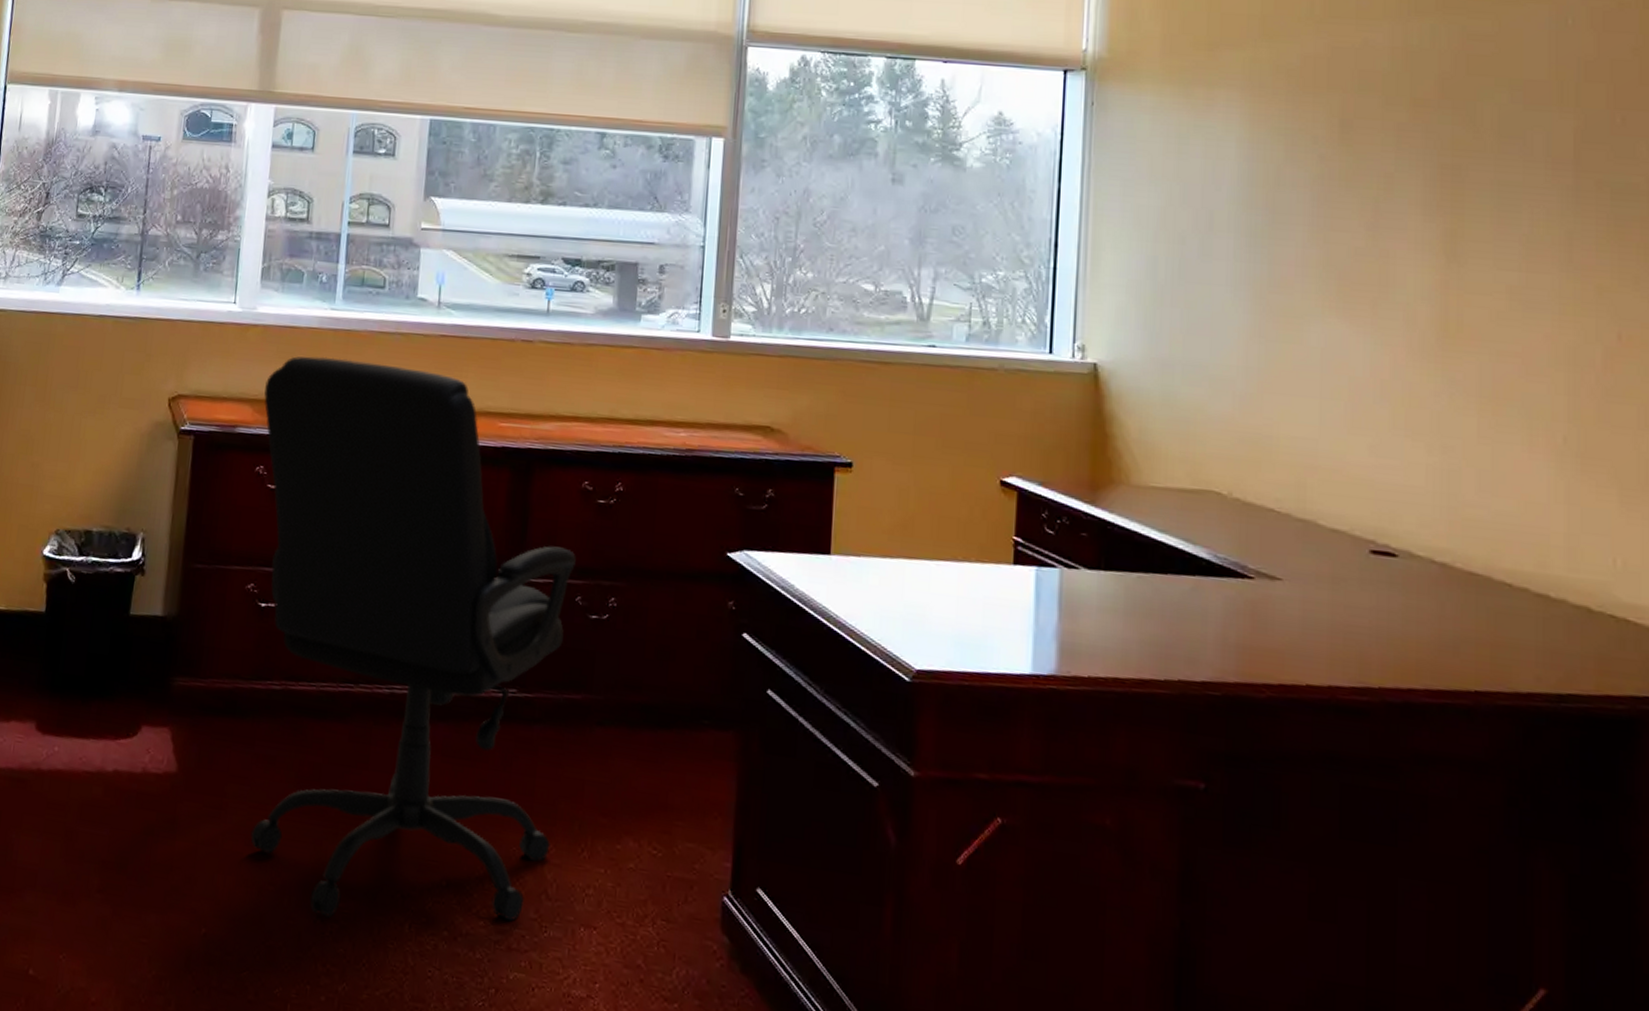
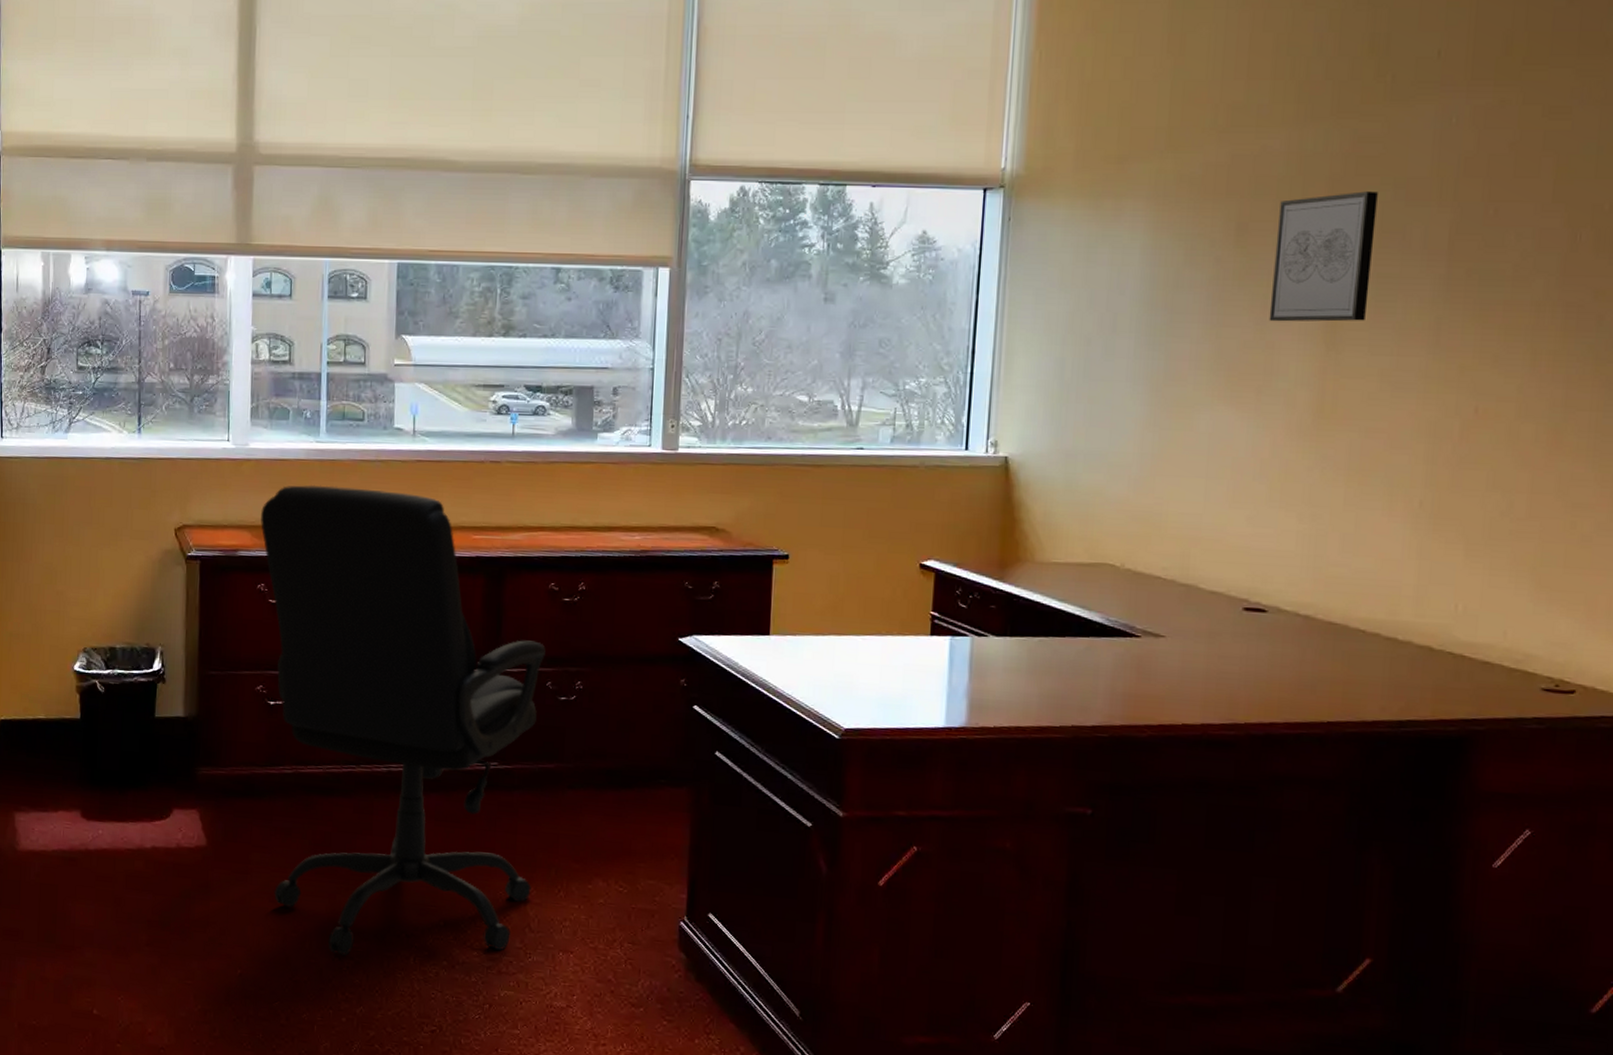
wall art: none [1381,92,1493,232] -> present [1269,191,1378,322]

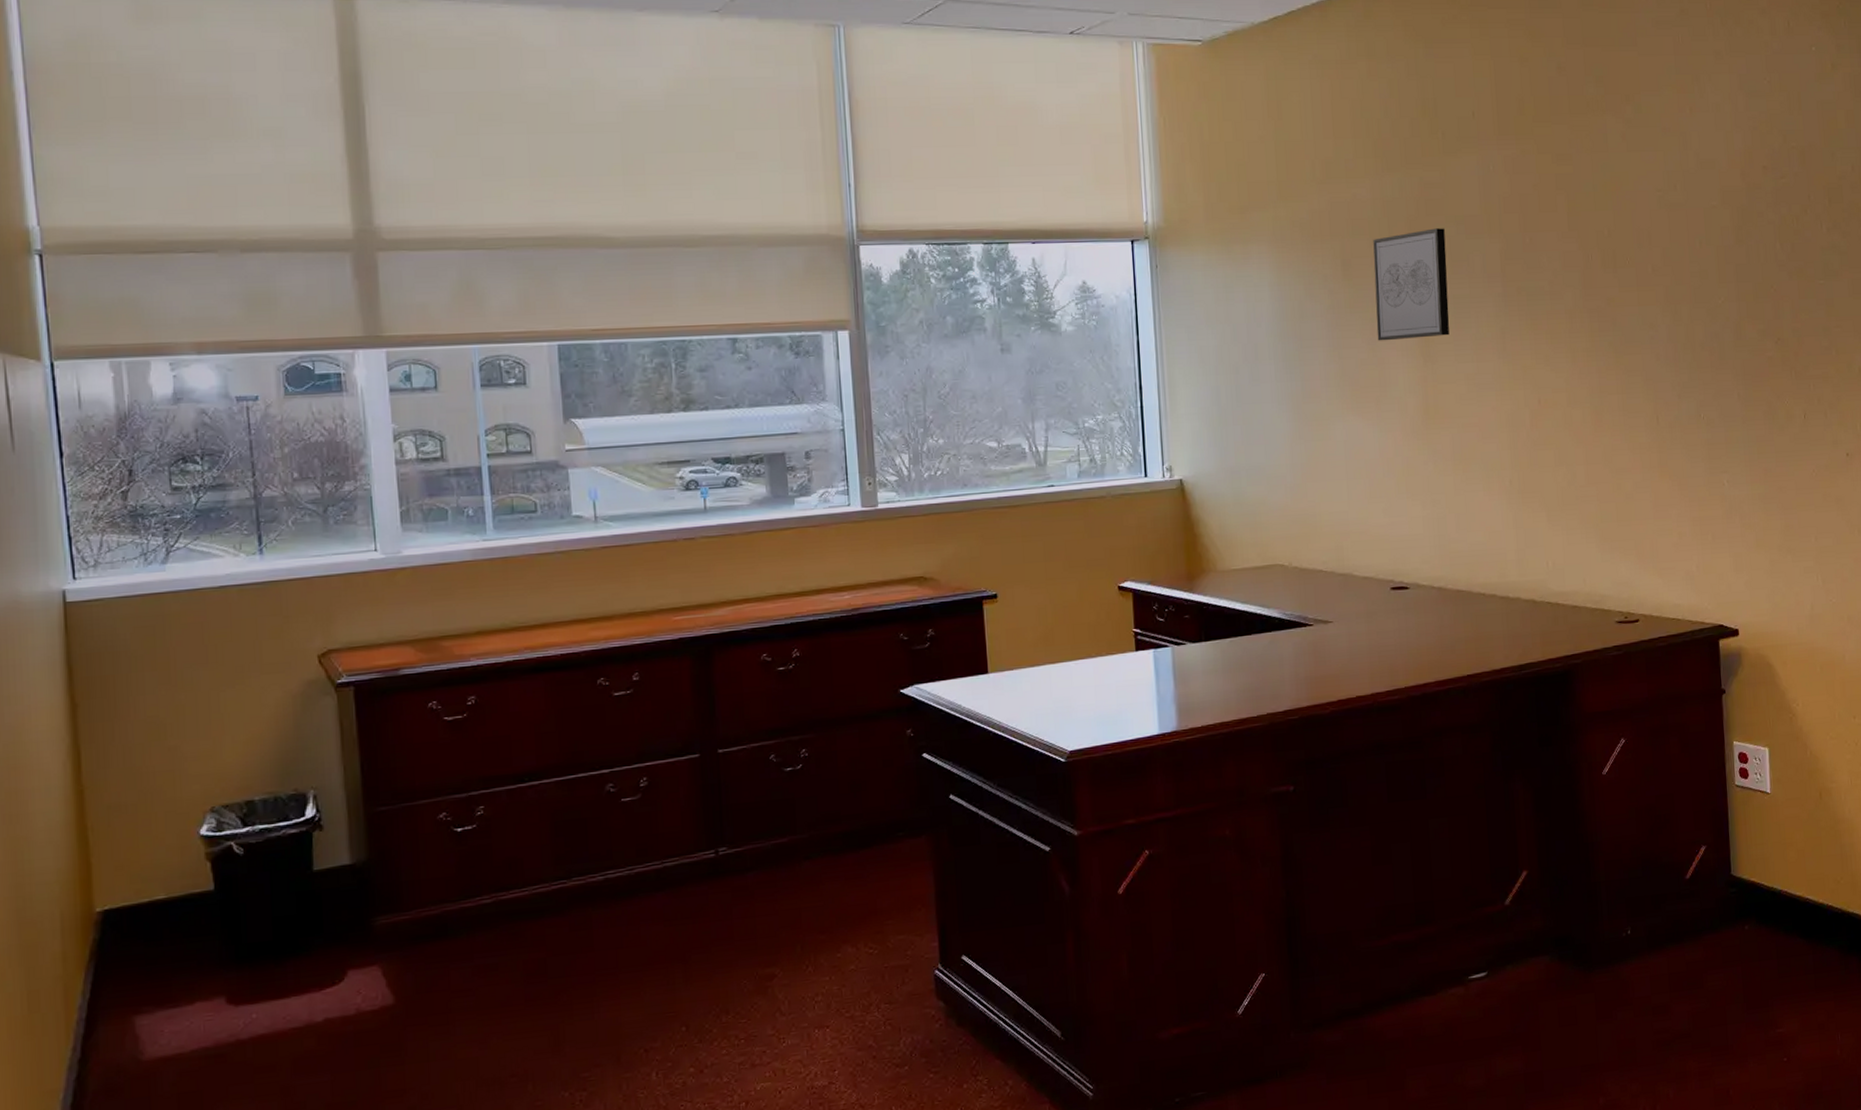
chair: present [261,484,546,956] -> none [424,582,778,1089]

